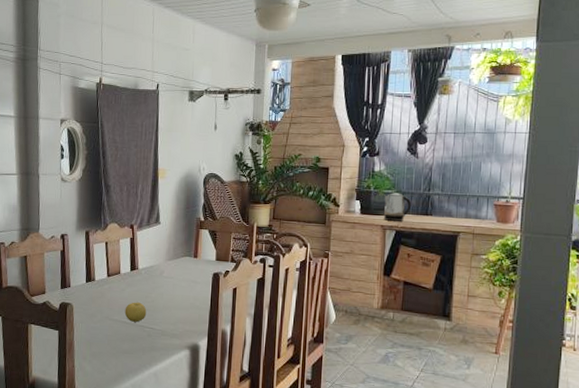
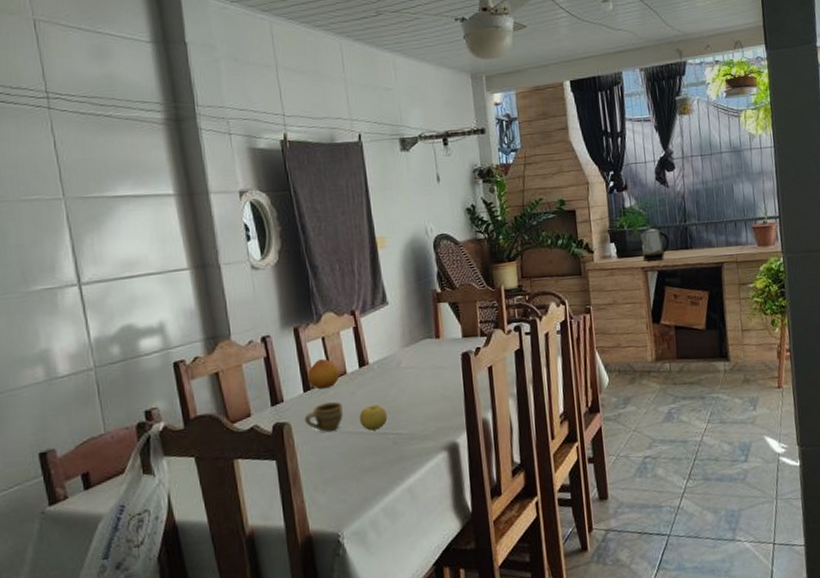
cup: none [83,294,113,316] -> present [304,402,343,432]
fruit: none [90,258,115,283] -> present [307,358,340,390]

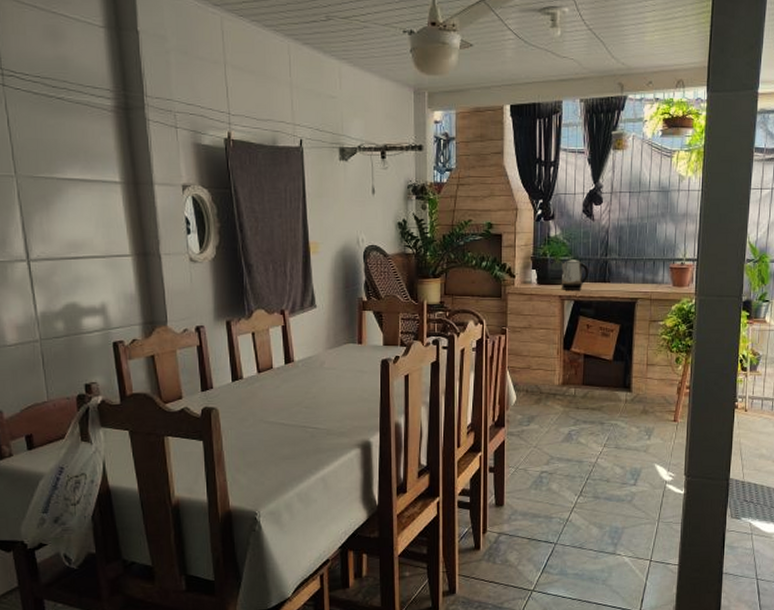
cup: present [304,402,343,432] -> none [231,393,267,419]
fruit: present [307,358,340,390] -> none [236,352,266,381]
fruit: present [359,404,388,431] -> none [281,399,308,423]

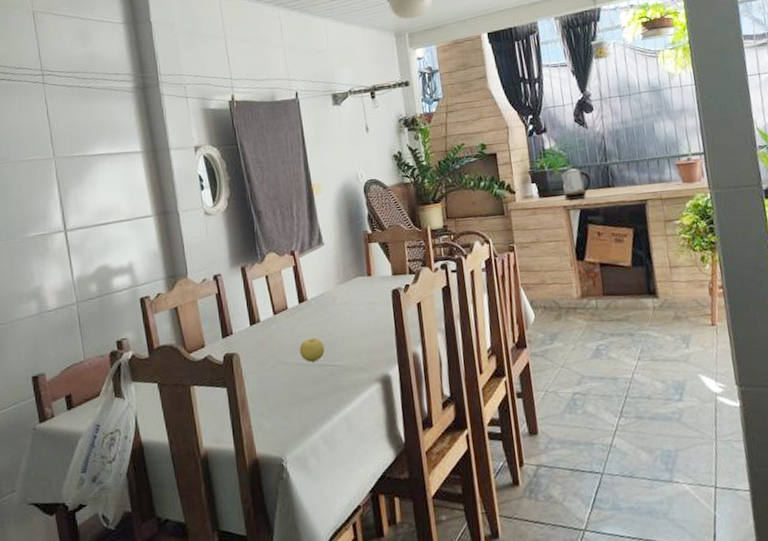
fruit: none [281,399,308,423] -> present [299,338,325,362]

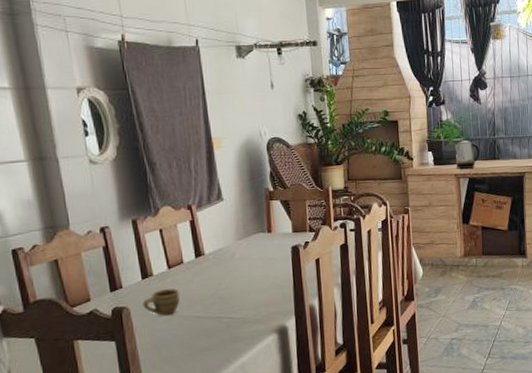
cup: none [251,335,285,362] -> present [142,288,180,316]
fruit: present [299,338,325,362] -> none [195,291,222,315]

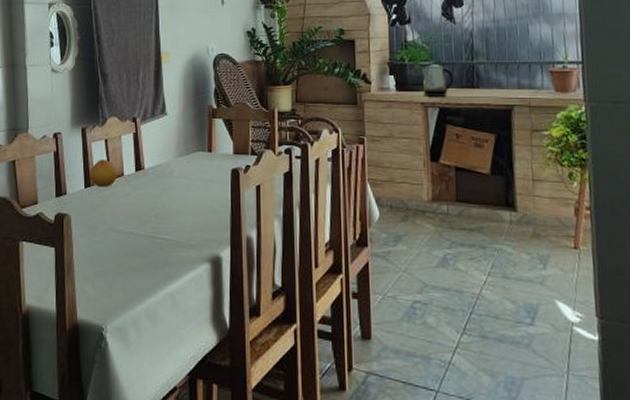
cup: present [142,288,180,316] -> none [83,201,117,228]
fruit: none [145,248,177,277] -> present [89,158,117,187]

